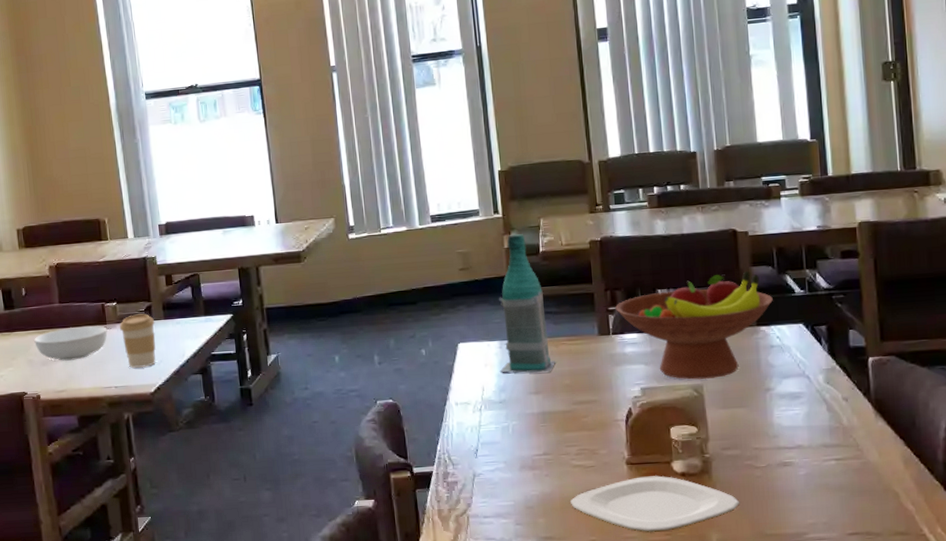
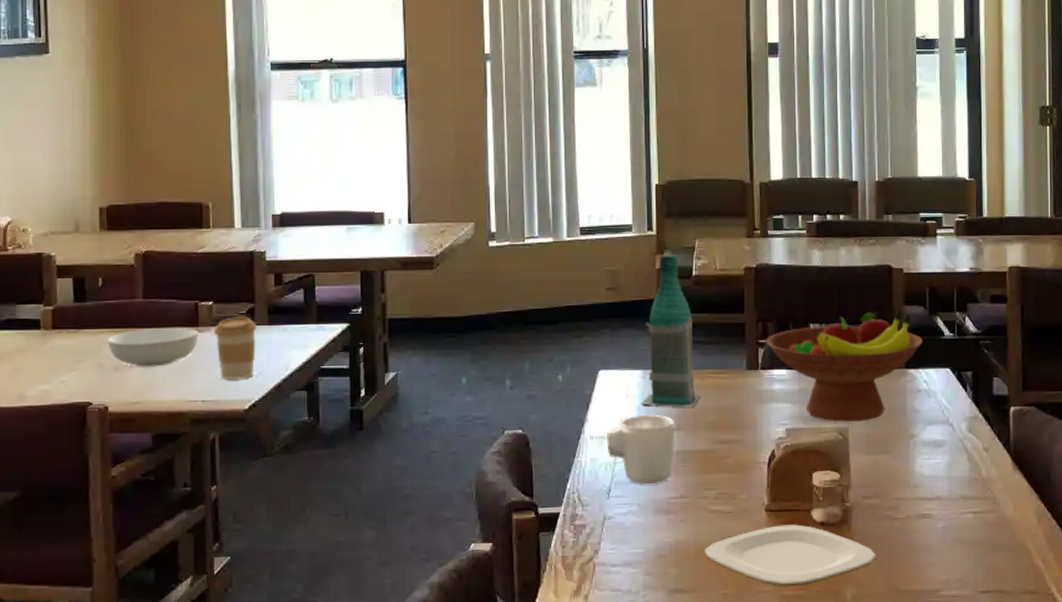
mug: none [470,381,535,444] -> present [607,415,675,485]

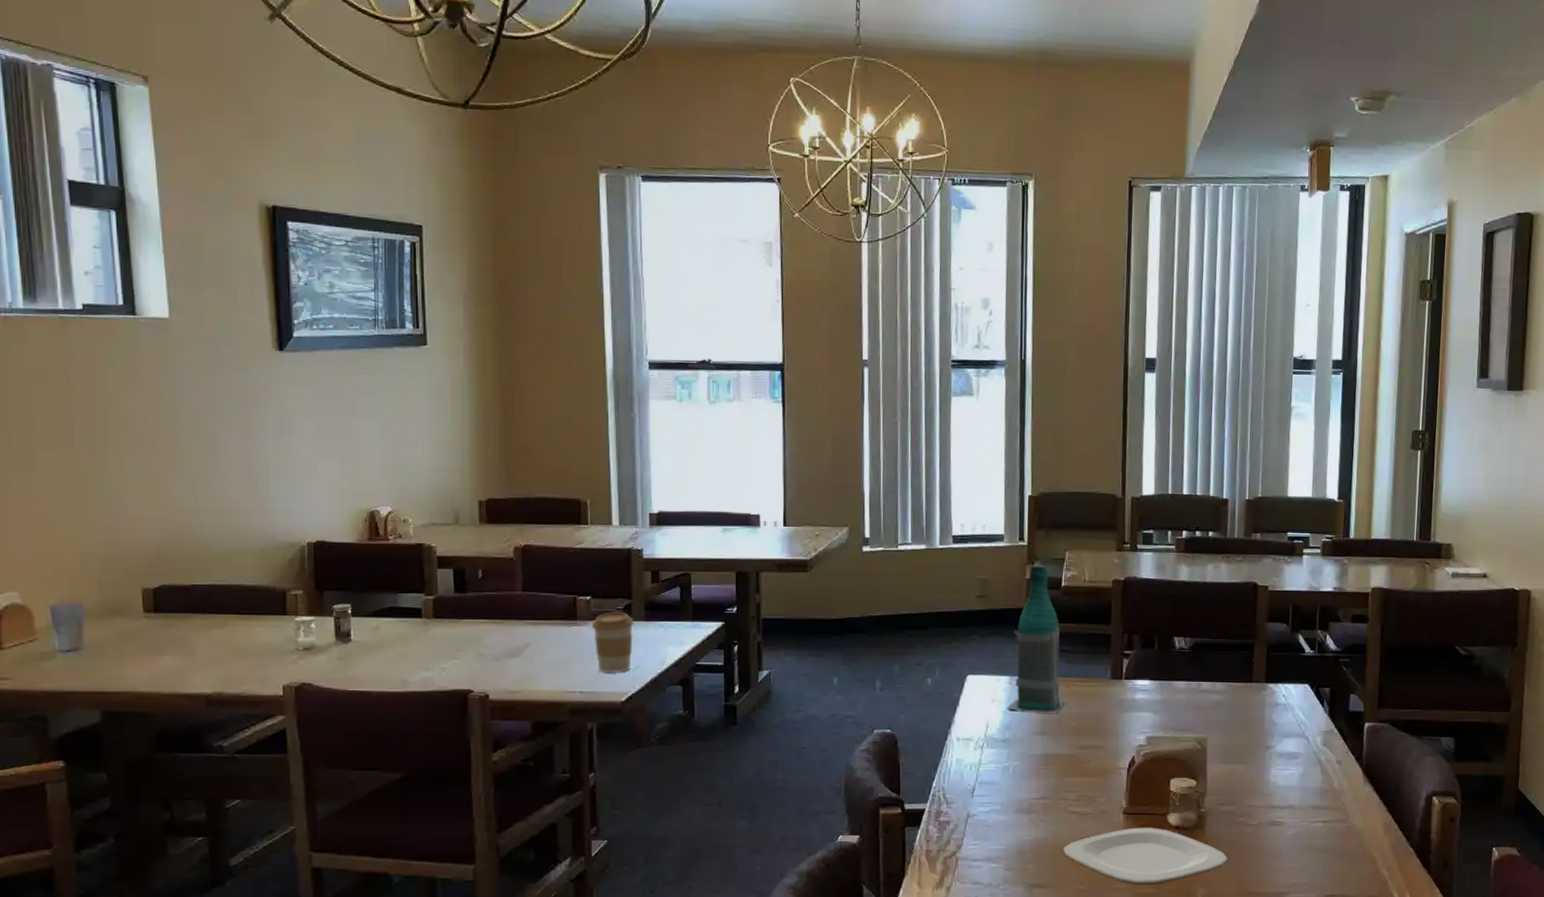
serving bowl: present [108,327,199,367] -> none [488,619,577,658]
mug: present [607,415,675,485] -> none [972,720,1039,785]
fruit bowl: present [766,309,923,422] -> none [1131,625,1284,732]

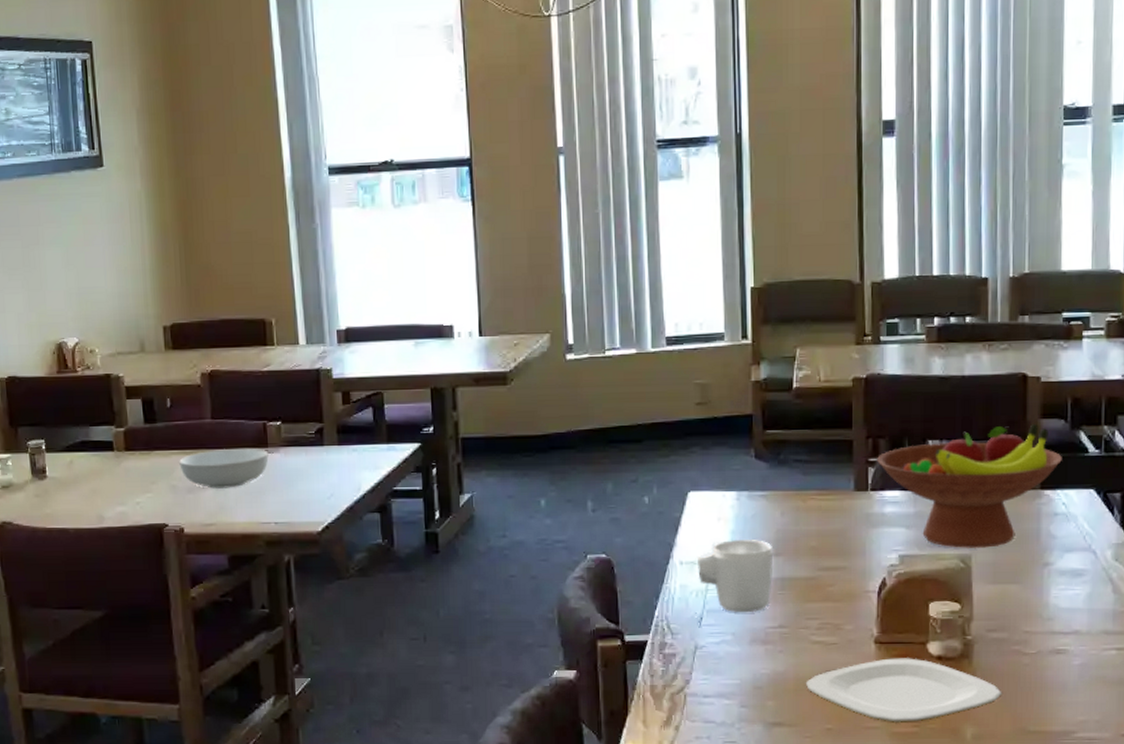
serving bowl: none [488,619,577,658] -> present [179,448,269,489]
coffee cup: present [592,612,634,672] -> none [284,437,327,501]
mug: none [972,720,1039,785] -> present [698,540,774,613]
bottle: present [1007,565,1064,713] -> none [735,365,801,532]
fruit bowl: none [1131,625,1284,732] -> present [877,423,1062,548]

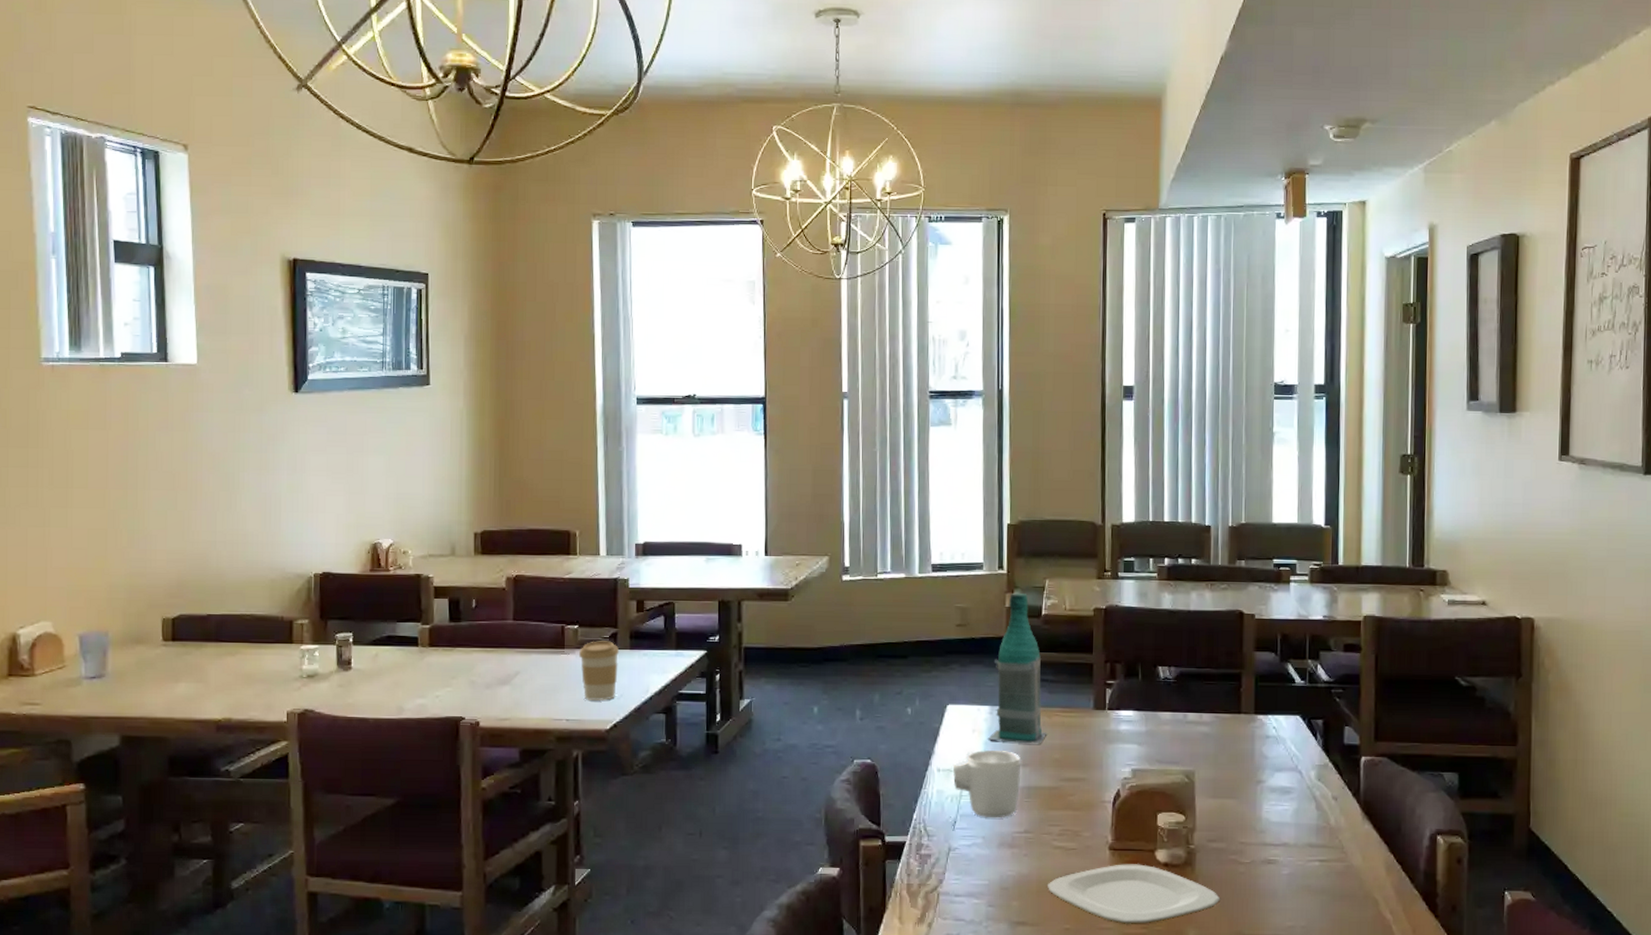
serving bowl: present [179,448,269,489] -> none [480,648,565,686]
coffee cup: none [284,437,327,501] -> present [579,641,620,700]
bottle: none [735,365,801,532] -> present [988,593,1046,744]
fruit bowl: present [877,423,1062,548] -> none [1114,655,1273,765]

